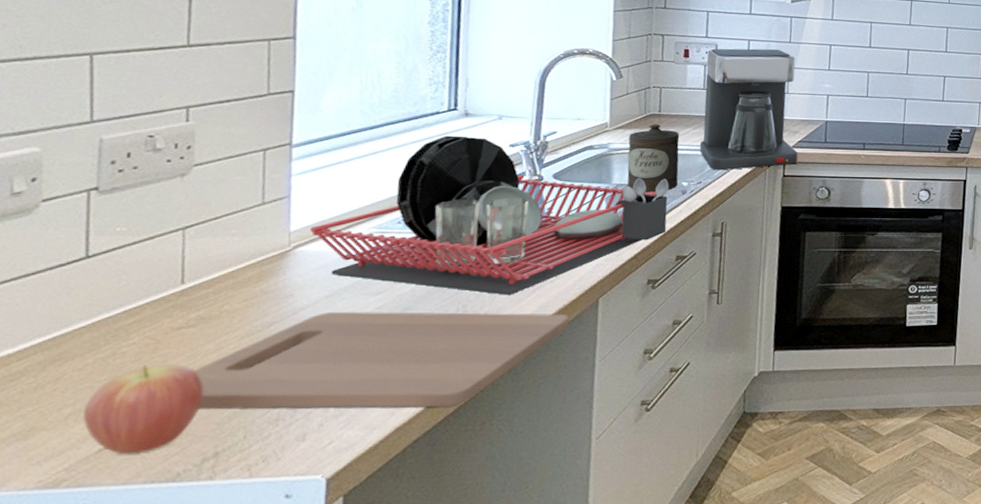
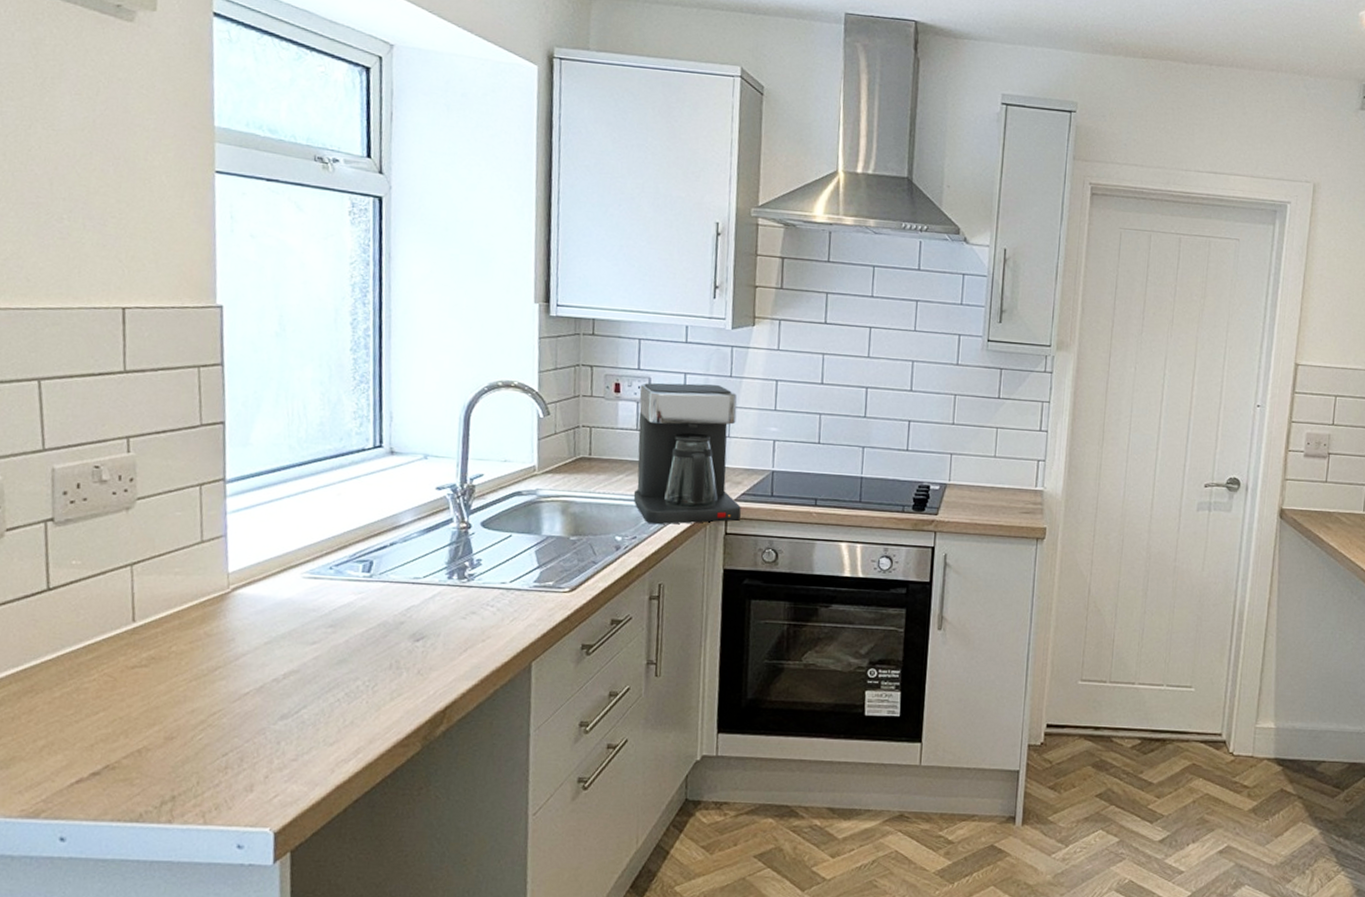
fruit: present [82,364,204,455] -> none [55,702,159,791]
cutting board: present [194,311,569,409] -> none [149,660,502,768]
dish rack: present [310,135,669,295] -> none [247,475,602,653]
canister: present [627,124,680,193] -> none [557,469,612,547]

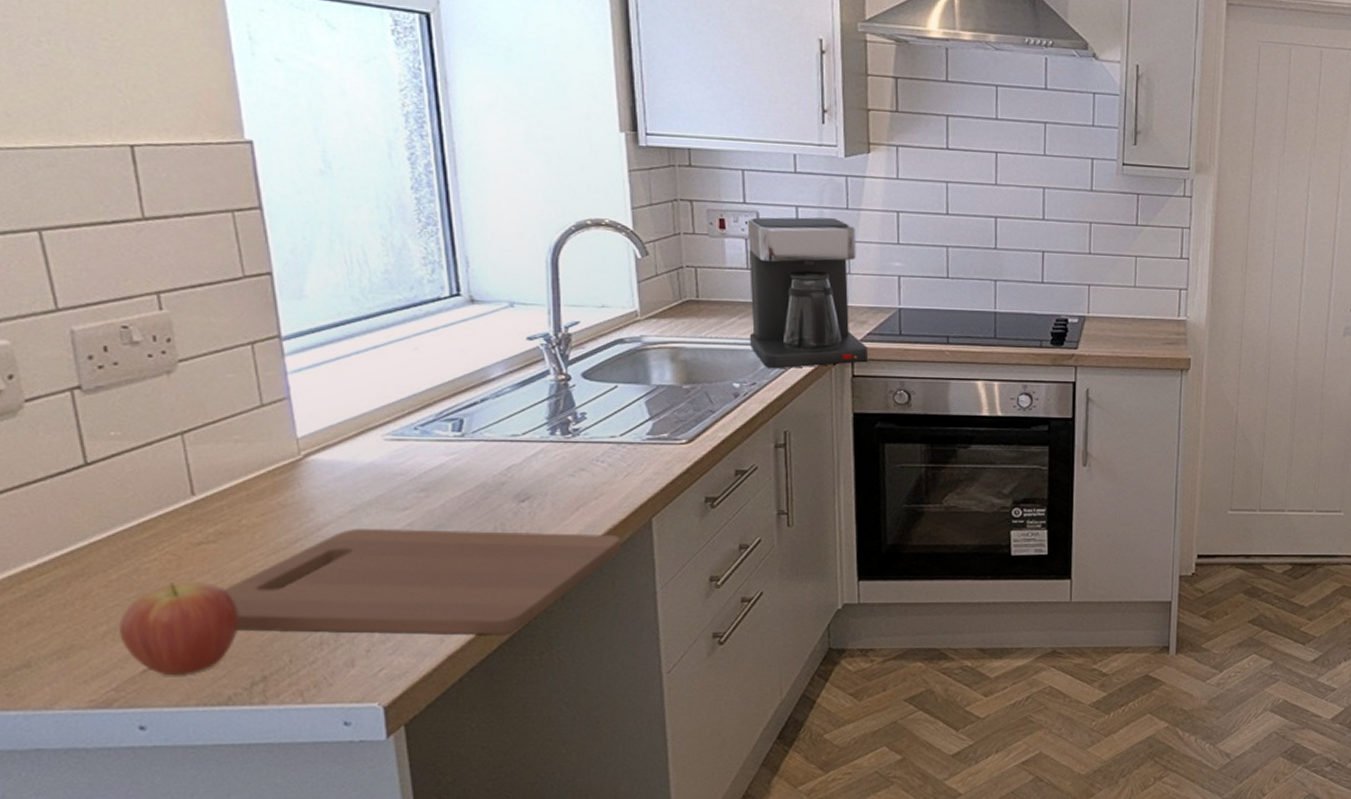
fruit: none [55,702,159,791] -> present [119,582,239,676]
cutting board: none [149,660,502,768] -> present [224,528,620,634]

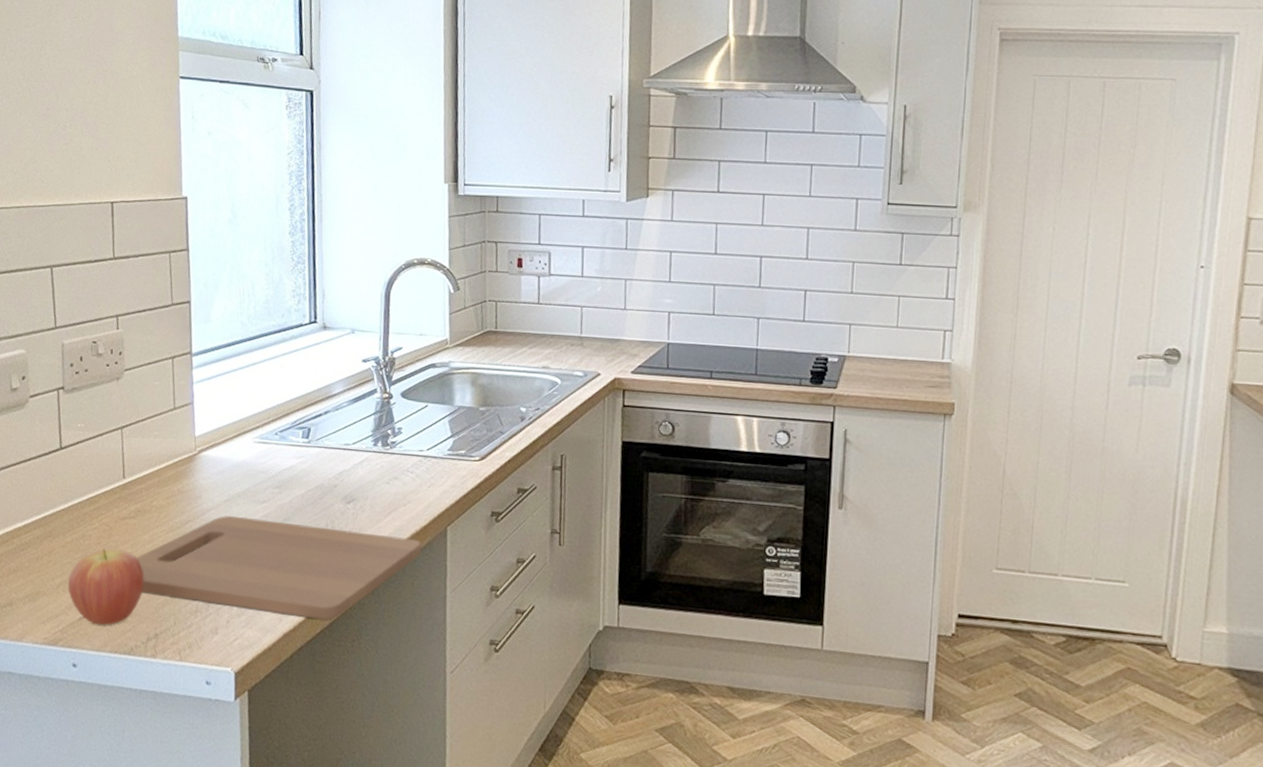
coffee maker: present [747,217,868,369] -> none [536,256,638,397]

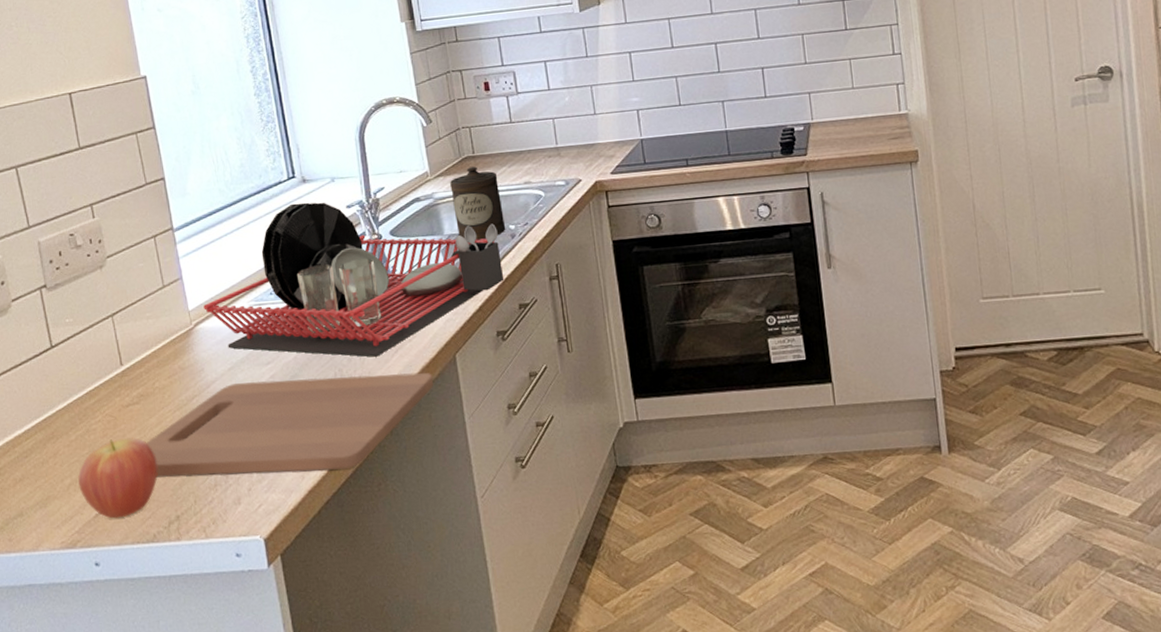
dish rack: none [210,348,508,515] -> present [203,202,504,357]
canister: none [467,342,517,417] -> present [450,166,506,240]

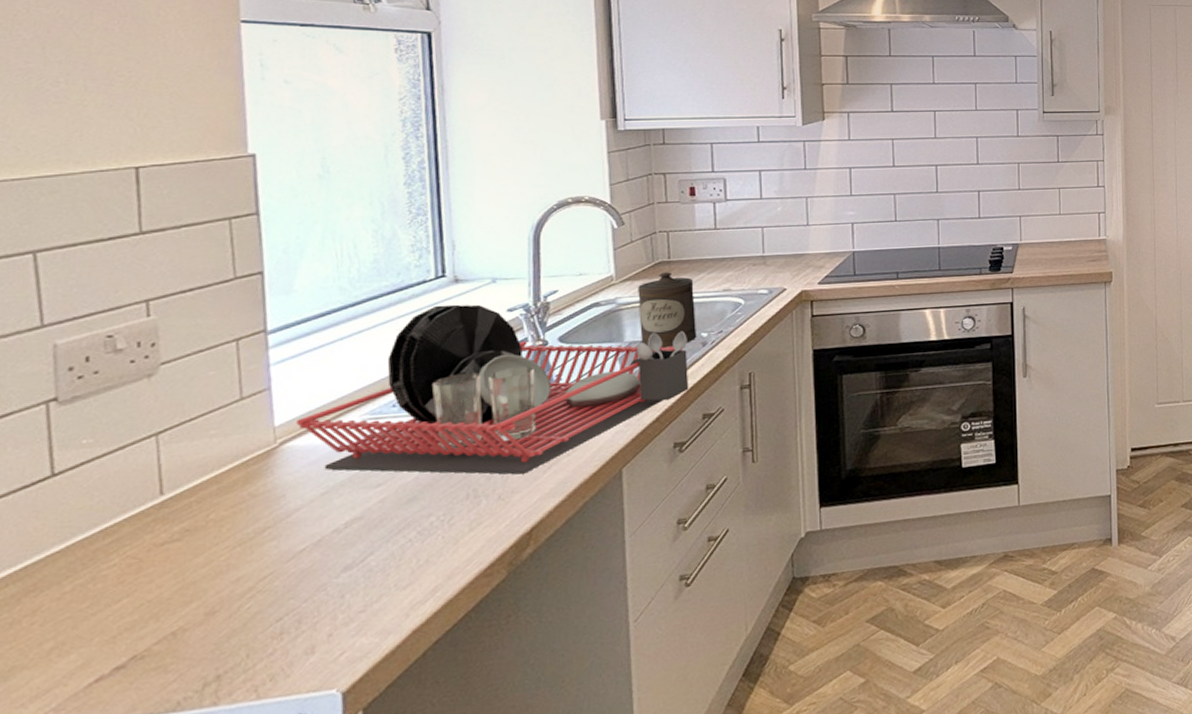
fruit: present [78,437,158,519] -> none [66,583,197,687]
cutting board: present [146,372,433,477] -> none [184,489,591,629]

